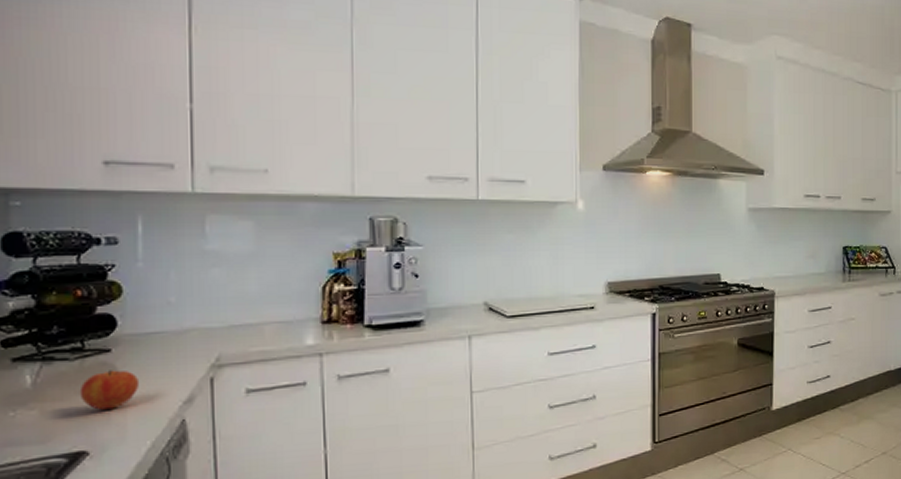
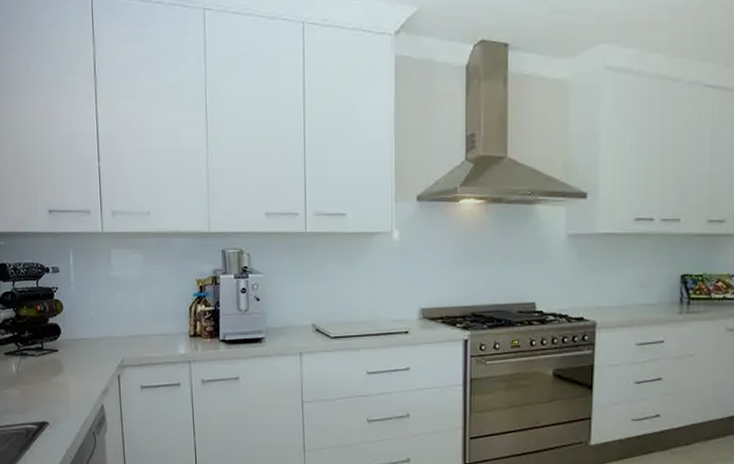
apple: present [79,370,138,410] -> none [42,365,75,393]

